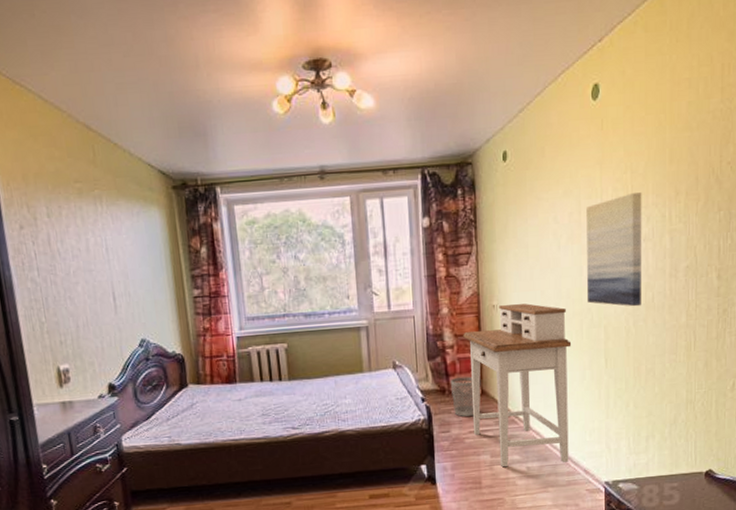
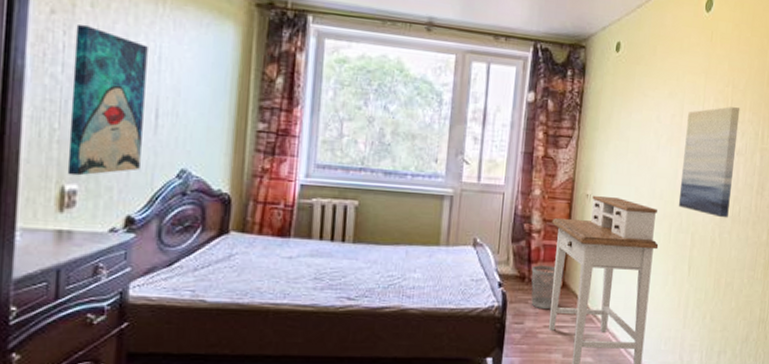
wall art: none [40,234,111,358] -> present [67,25,148,176]

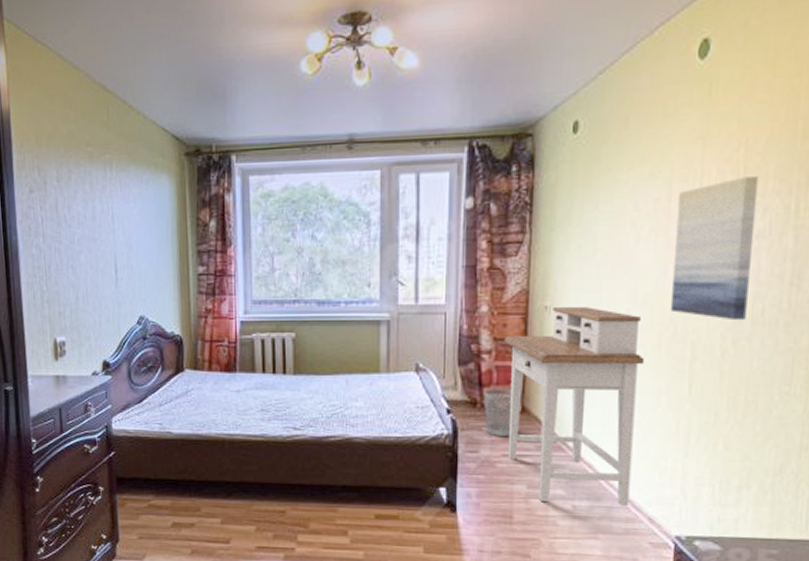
wall art: present [67,25,148,176] -> none [49,199,108,329]

